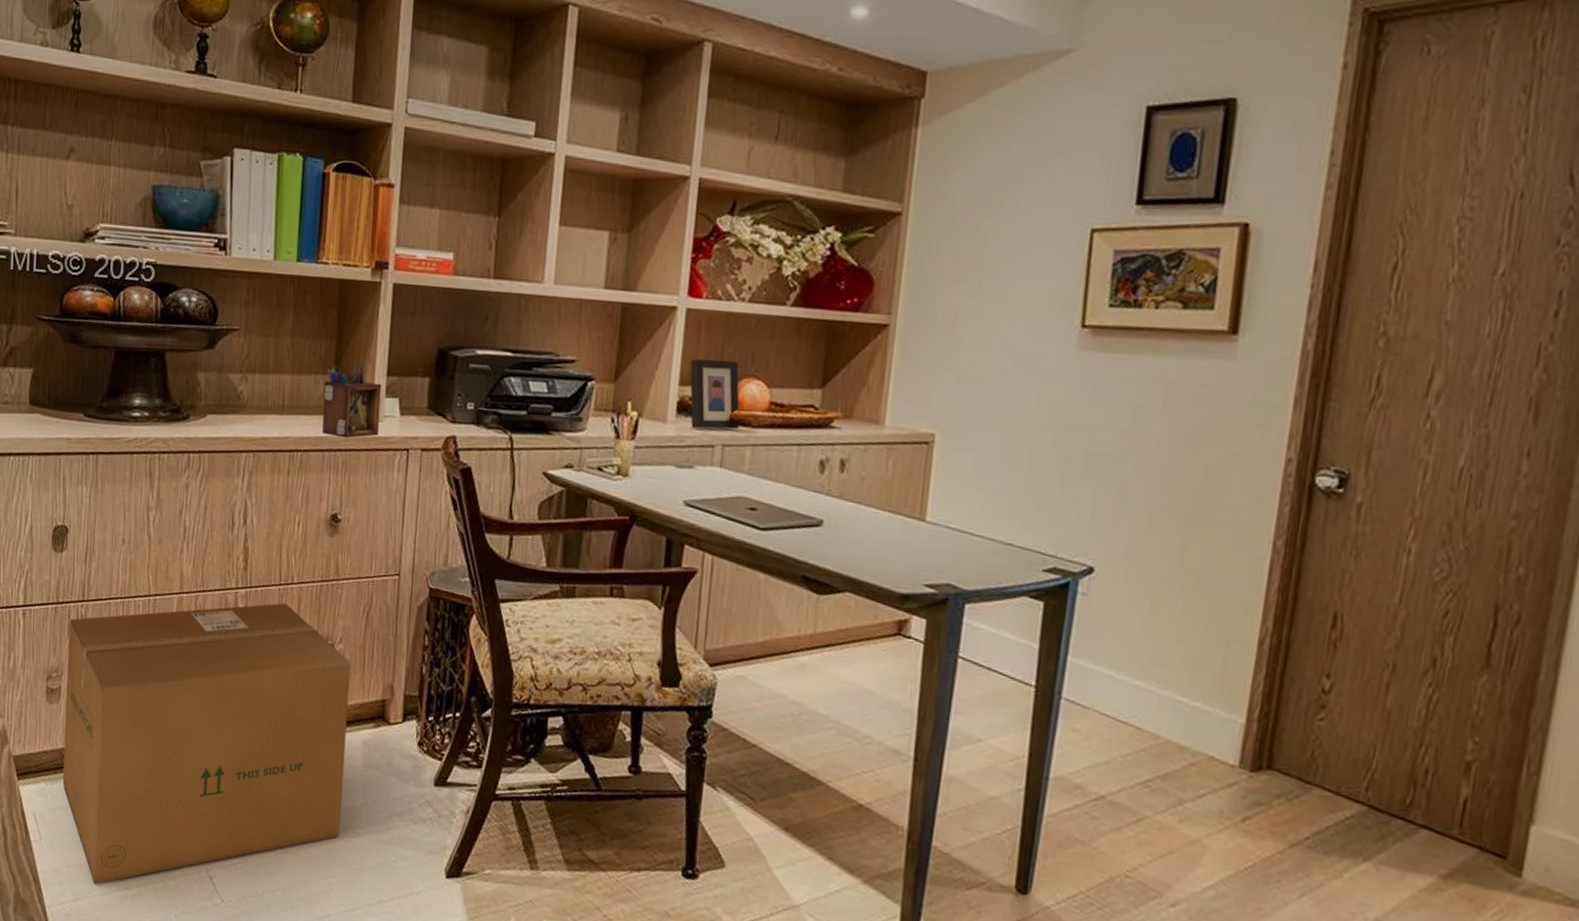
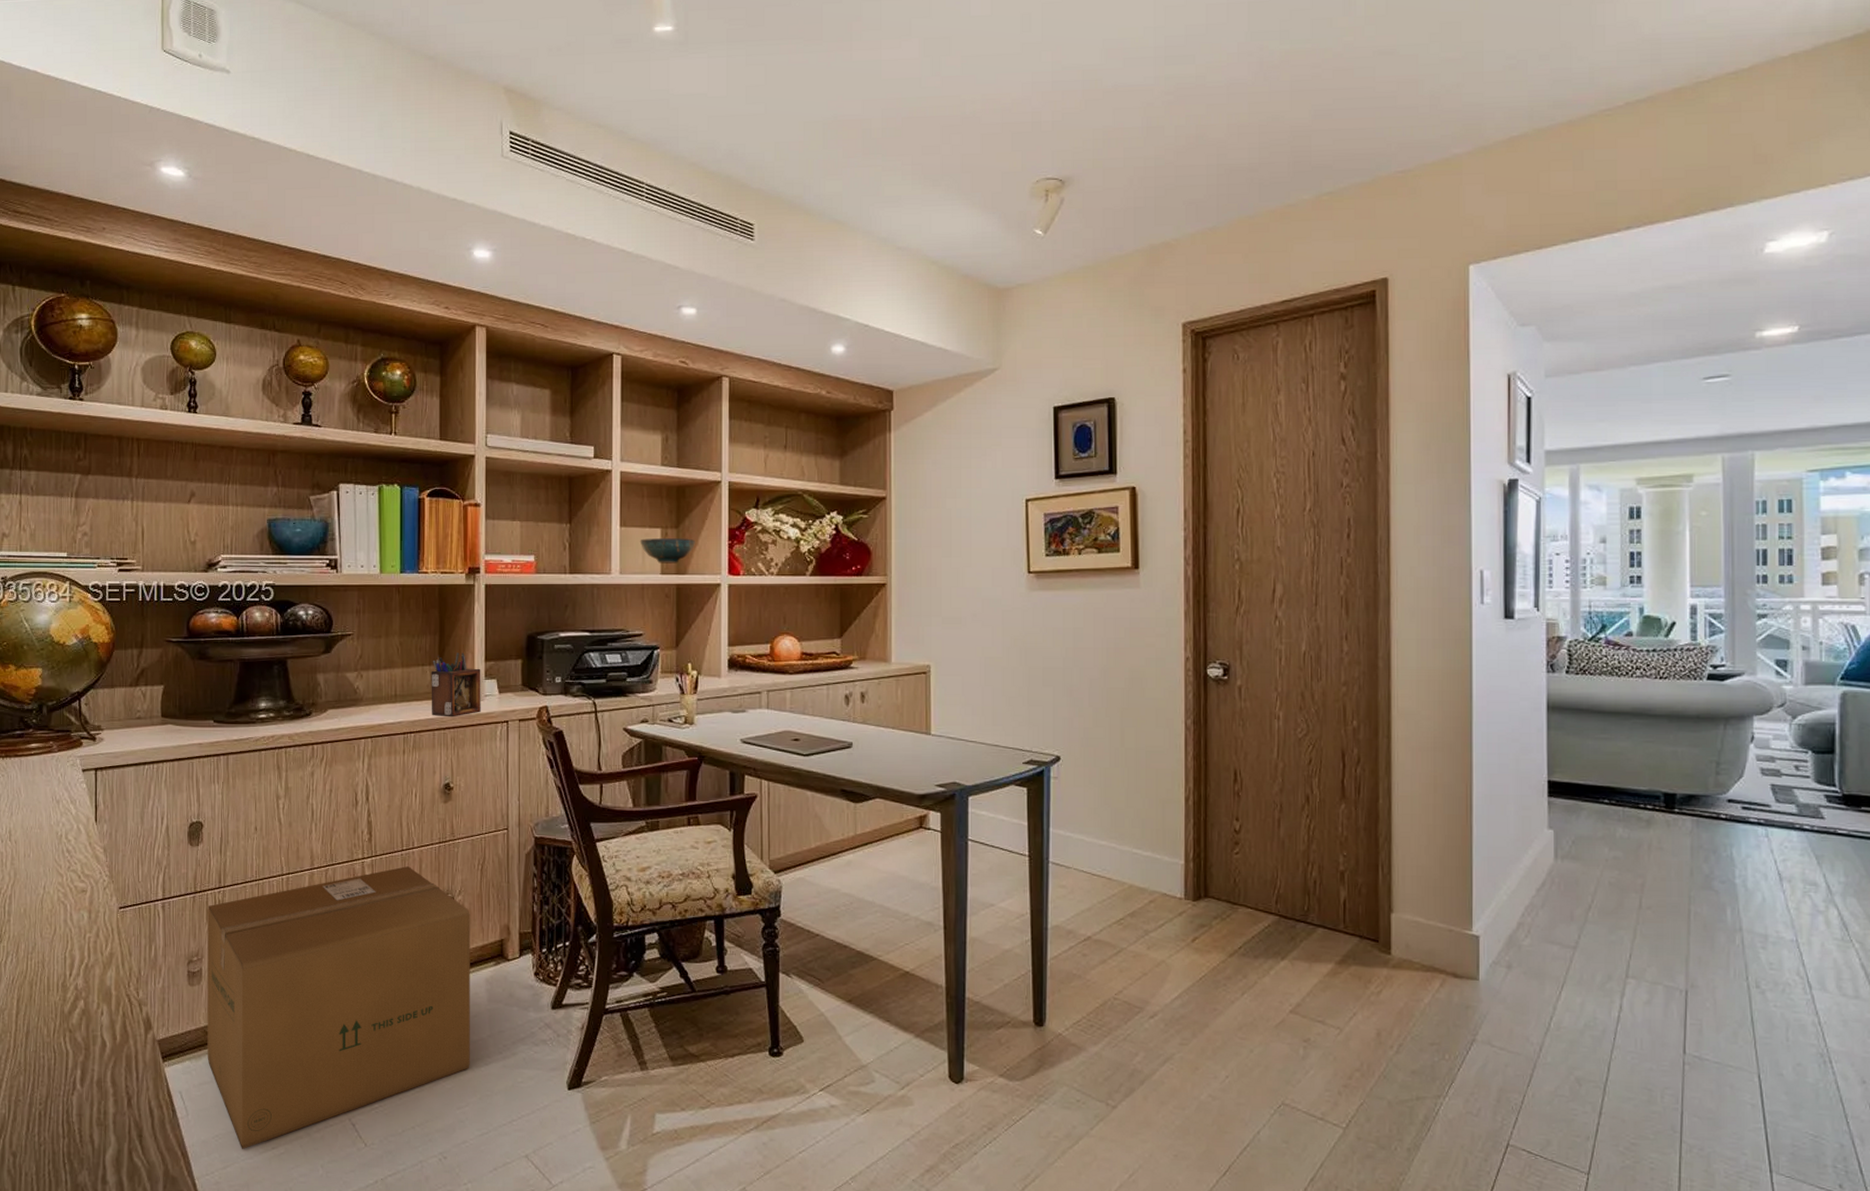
decorative bowl: none [581,242,650,277] -> present [639,538,695,564]
picture frame: present [690,359,740,430] -> none [736,623,779,680]

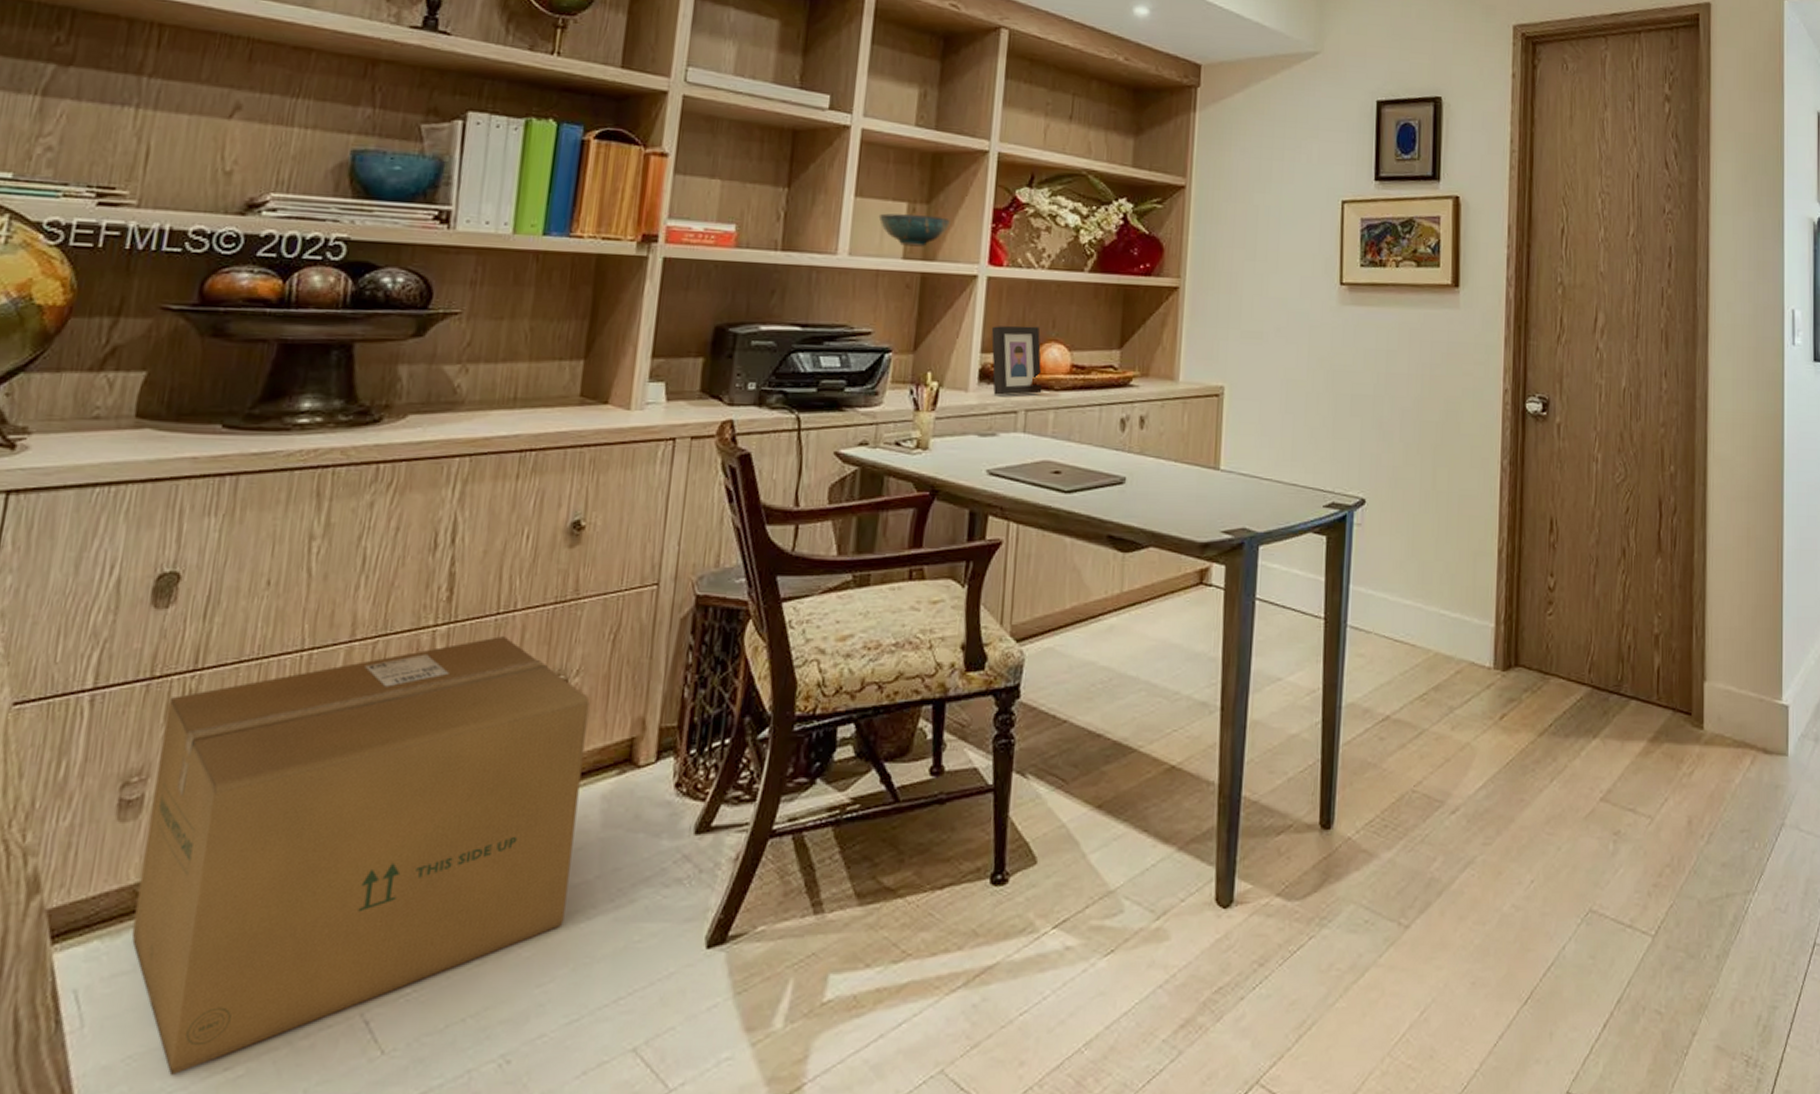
desk organizer: present [431,653,481,717] -> none [565,345,645,431]
picture frame: none [736,623,779,680] -> present [991,325,1042,396]

